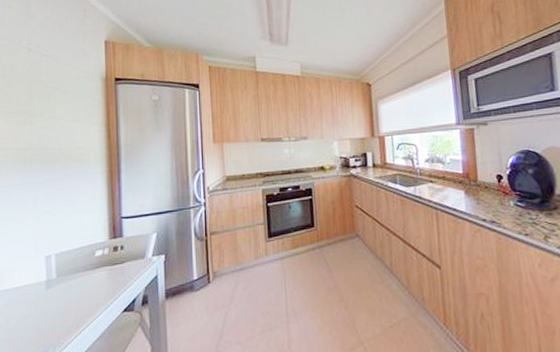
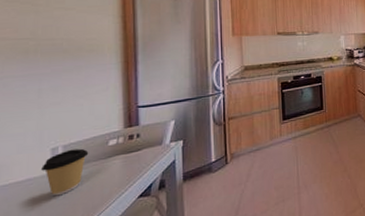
coffee cup: none [37,258,78,304] -> present [41,148,89,197]

